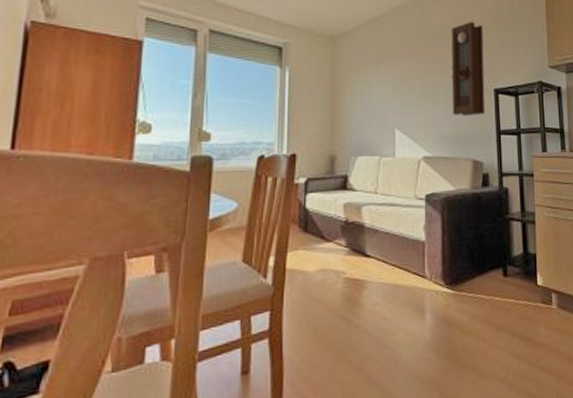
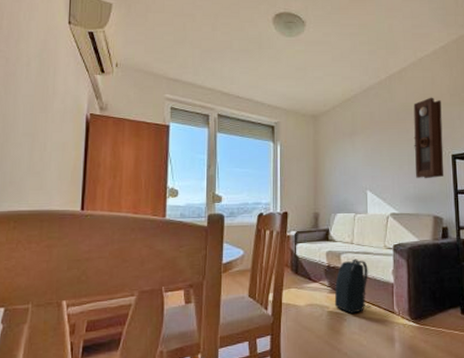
backpack: none [352,212,398,280] -> present [334,258,371,314]

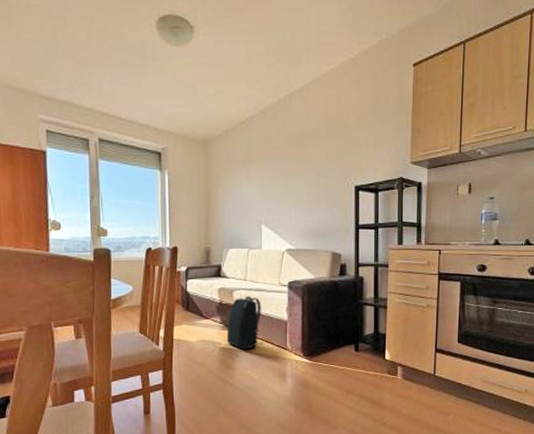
pendulum clock: present [413,97,444,179] -> none [314,119,347,213]

